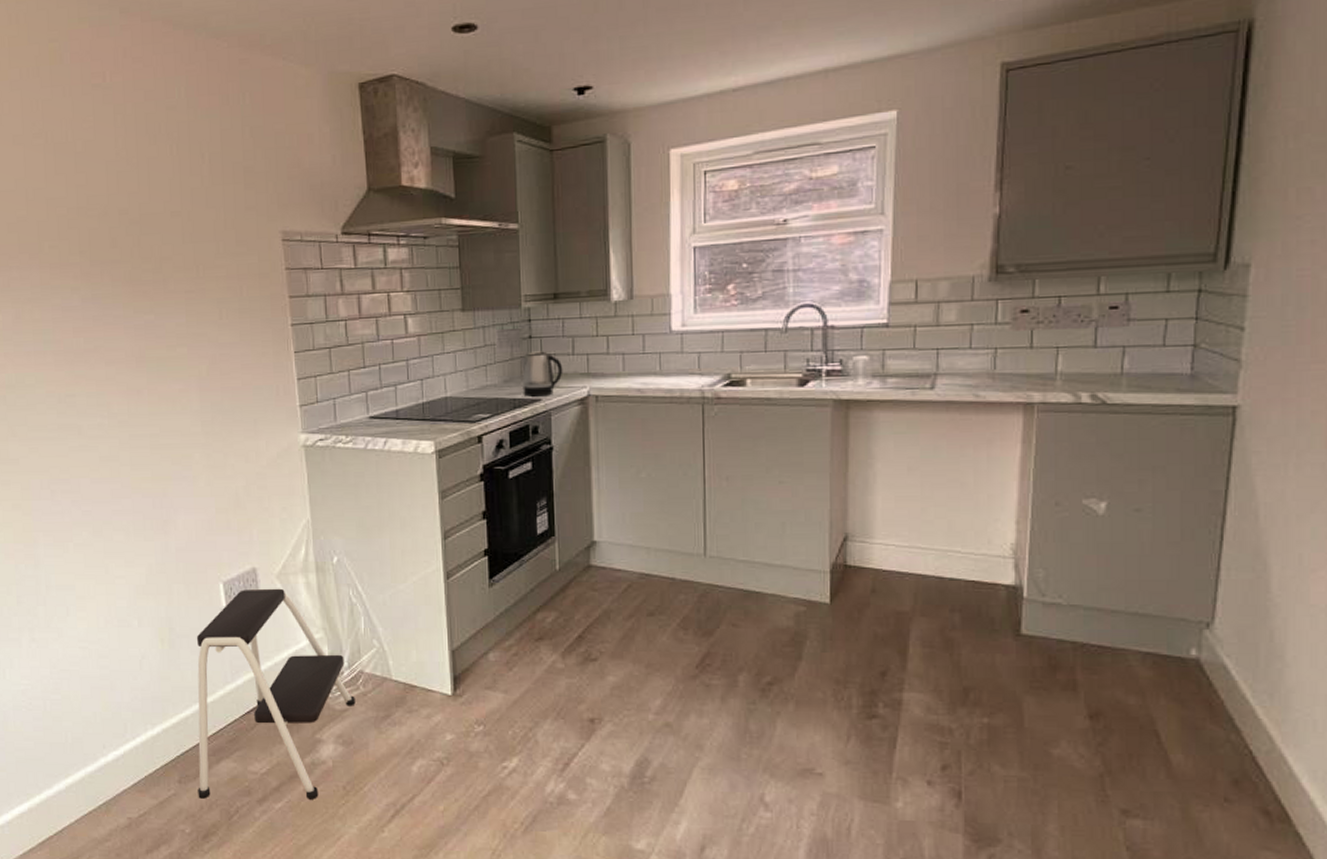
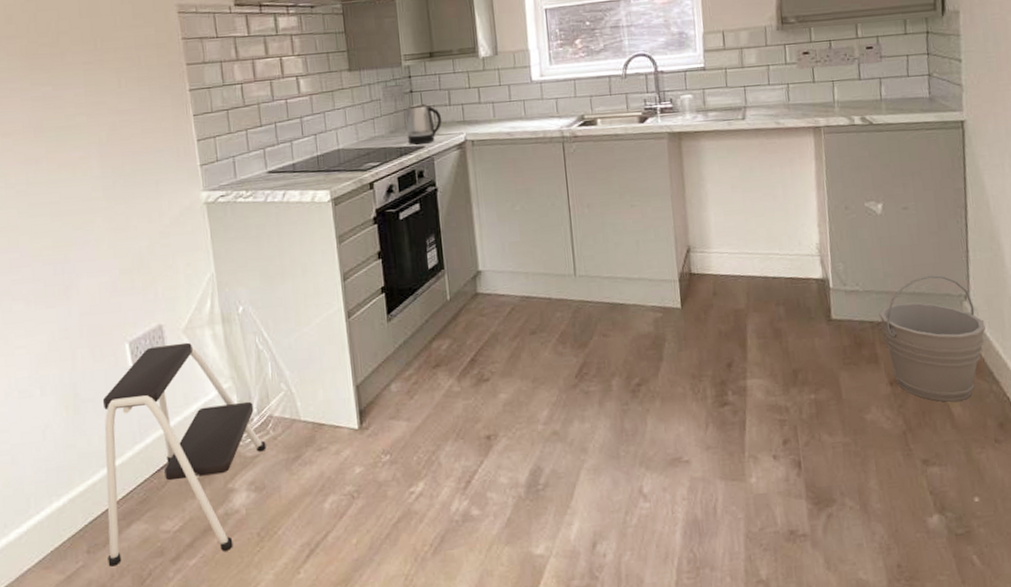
bucket: none [1085,593,1231,748] -> present [879,275,986,402]

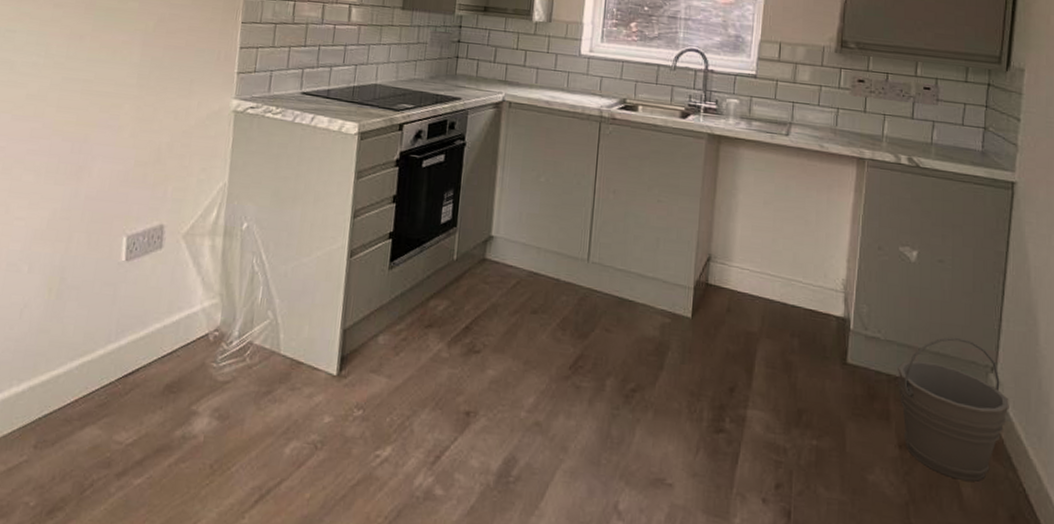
step stool: present [102,342,266,567] -> none [52,245,240,477]
kettle: present [403,103,442,145] -> none [445,54,484,96]

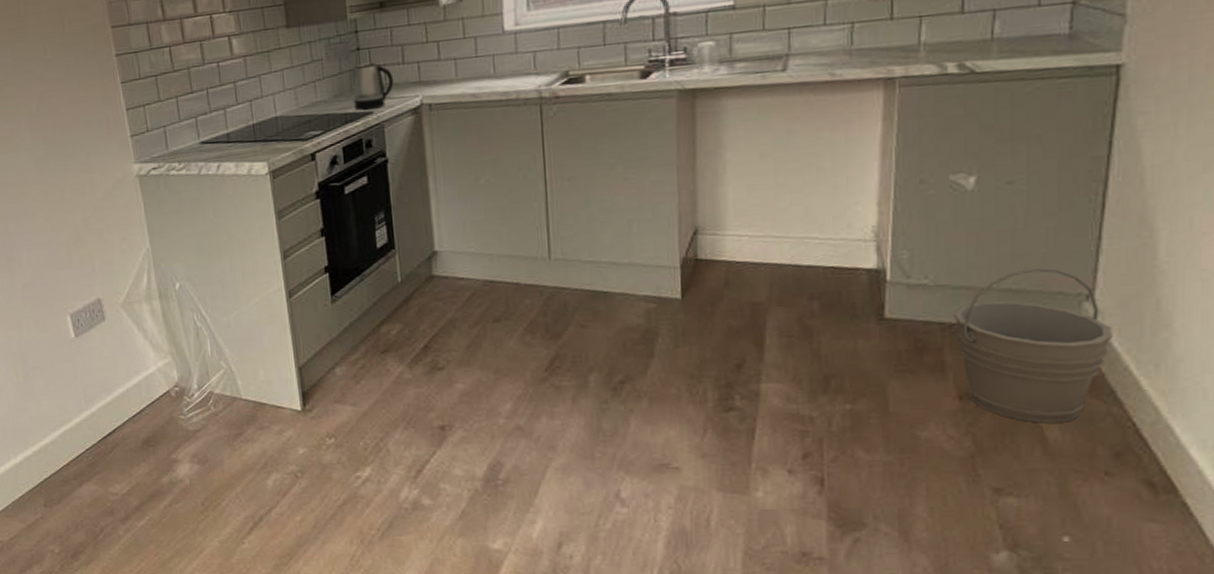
kettle: none [445,54,484,96] -> present [349,62,394,111]

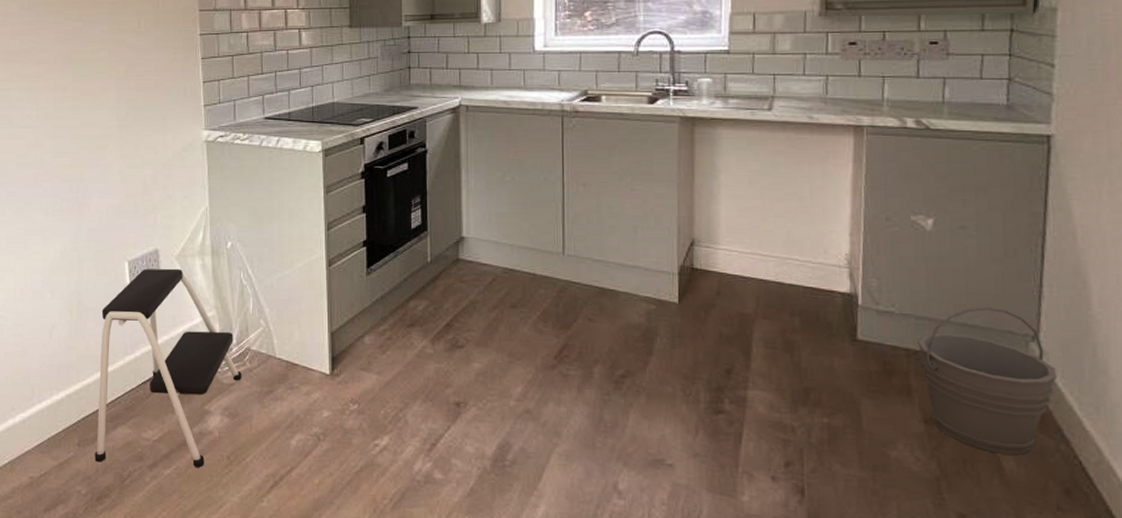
step stool: none [49,317,208,520] -> present [95,268,242,468]
kettle: present [349,62,394,111] -> none [400,65,438,105]

